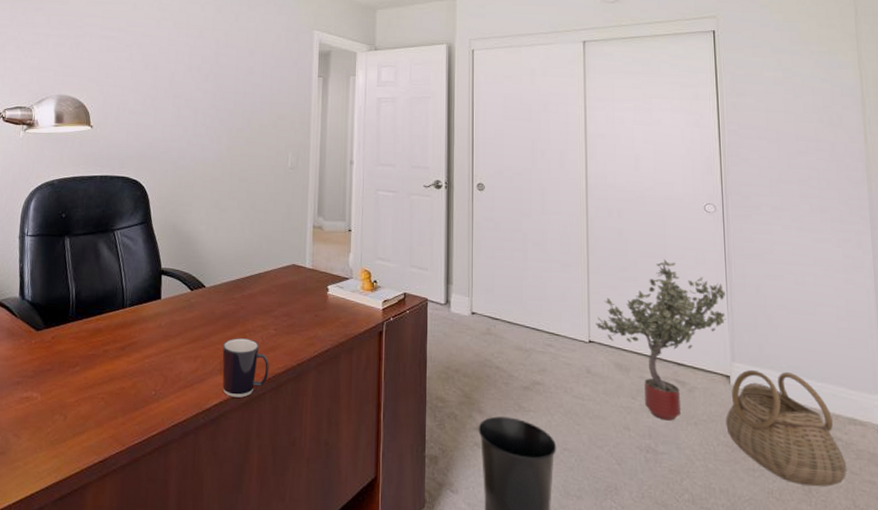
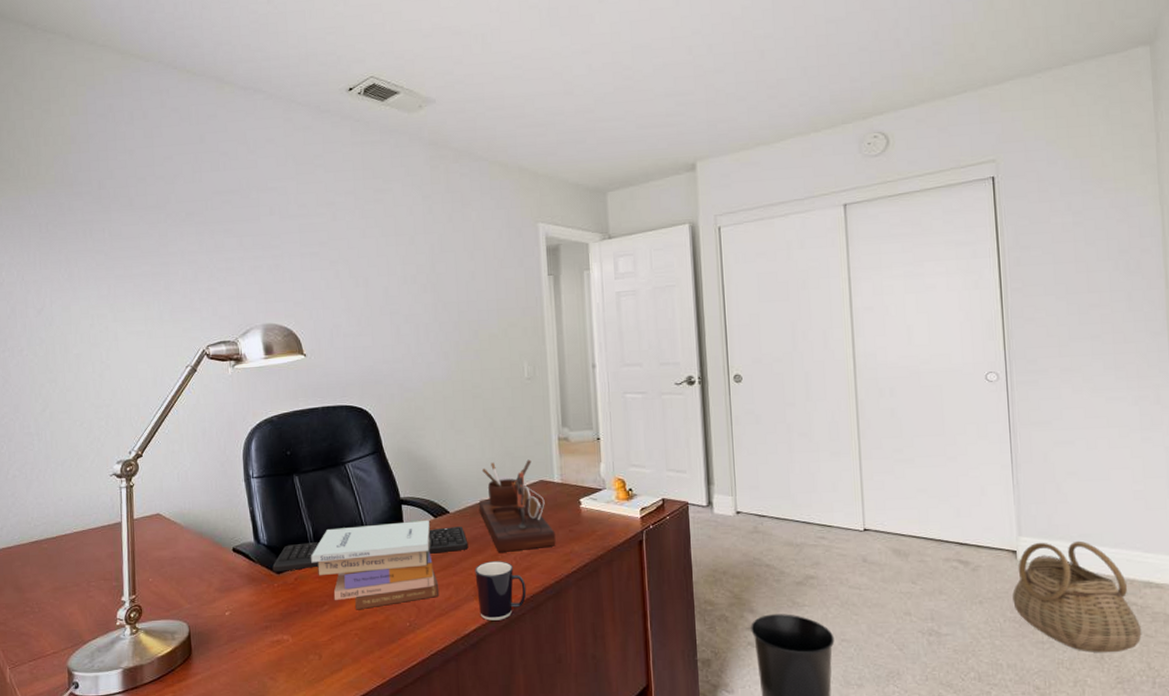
computer keyboard: none [32,301,220,329] -> present [272,527,469,572]
books: none [70,291,187,374] -> present [311,521,439,610]
desk organizer: none [233,243,302,331] -> present [478,459,556,552]
potted tree: present [595,259,726,421] -> none [870,436,1012,602]

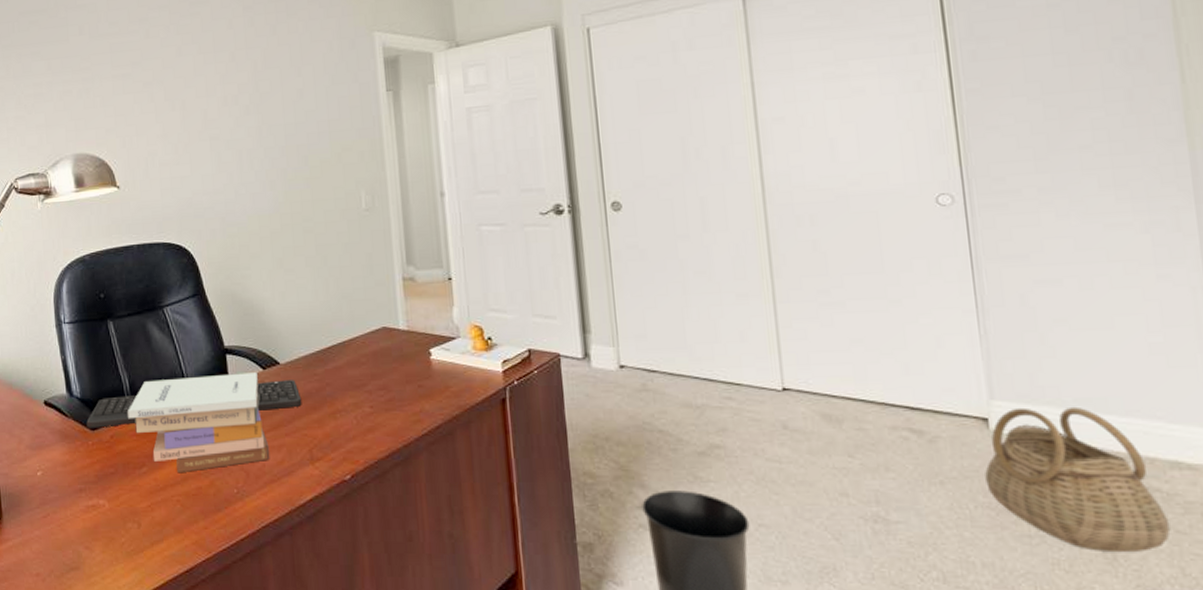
mug: present [475,561,527,621] -> none [310,420,370,489]
desk organizer: present [478,459,556,552] -> none [312,303,403,410]

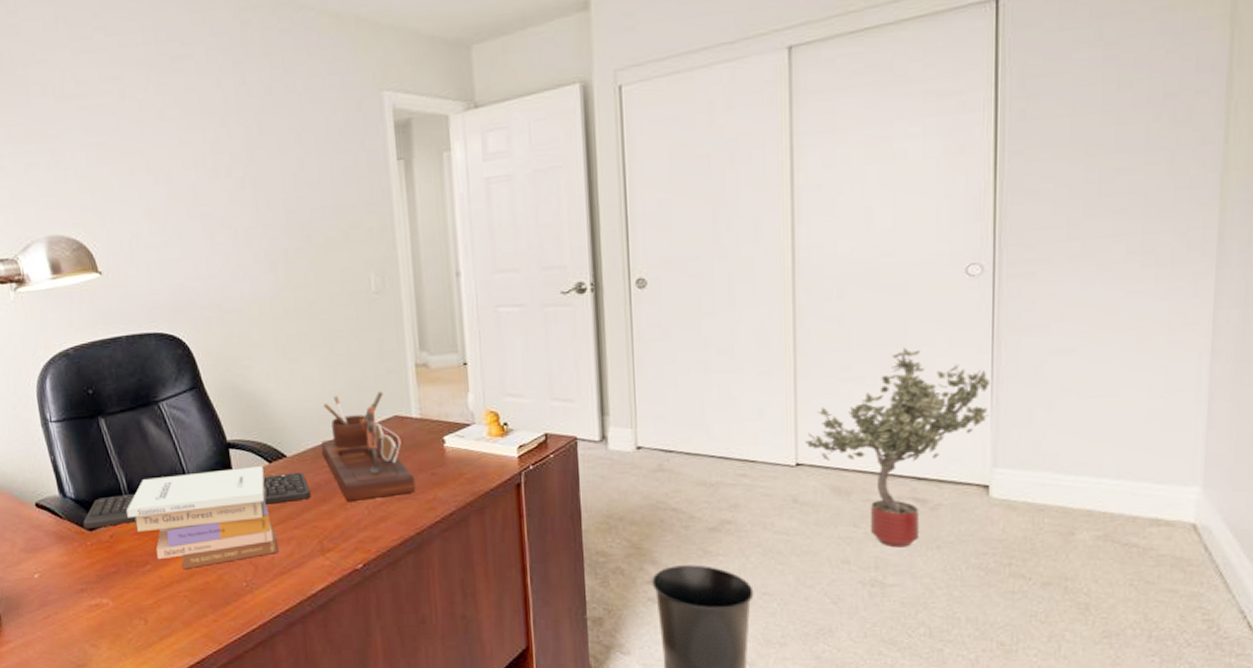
desk organizer: none [312,303,403,410] -> present [321,391,416,501]
potted tree: none [790,274,978,481] -> present [805,347,989,548]
basket: present [985,406,1171,553] -> none [980,471,1141,603]

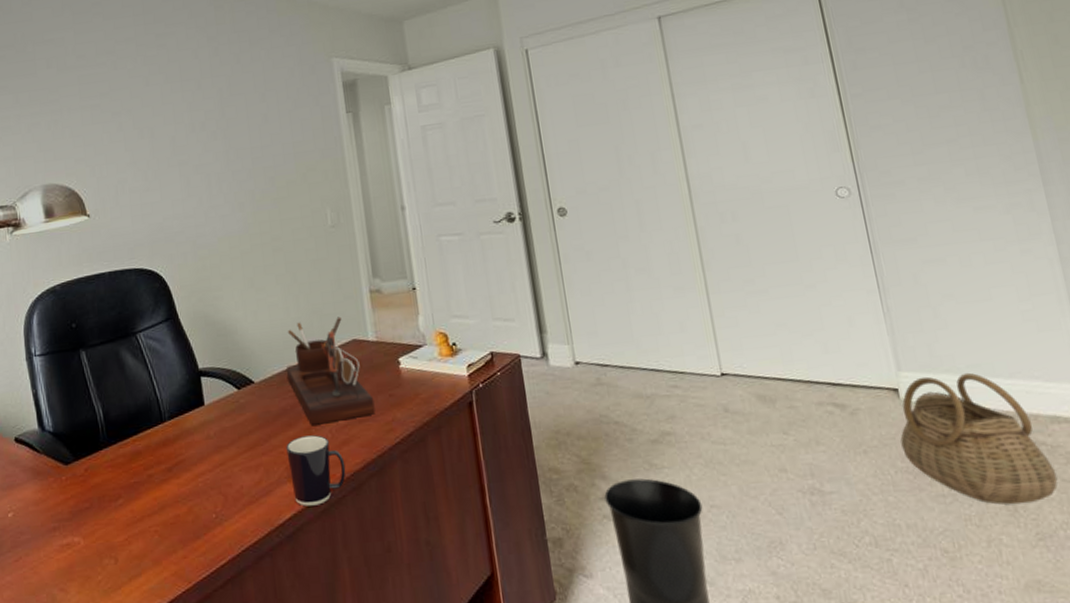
computer keyboard: present [83,472,311,529] -> none [59,398,278,463]
books: present [126,466,279,570] -> none [102,393,248,503]
mug: none [319,511,382,579] -> present [286,435,346,507]
potted tree: present [805,347,989,548] -> none [725,262,883,454]
basket: none [980,471,1141,603] -> present [900,372,1058,505]

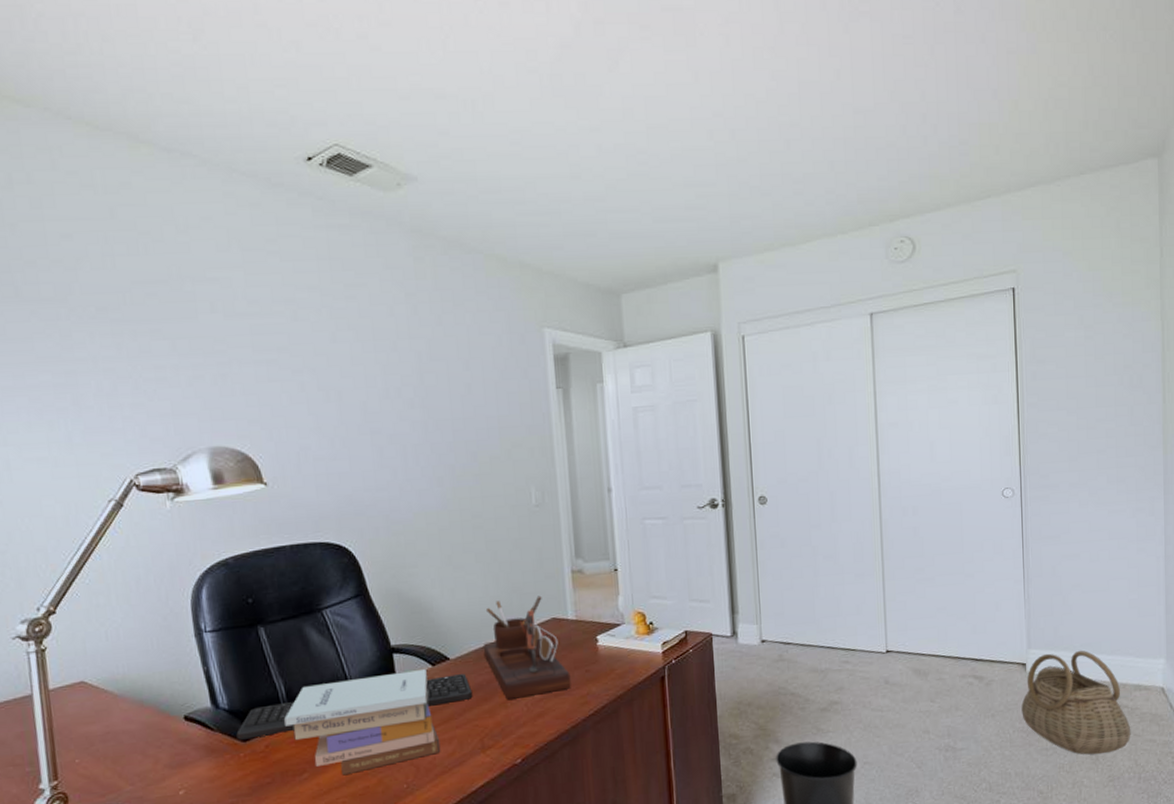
computer keyboard: none [59,398,278,463] -> present [236,674,473,740]
books: none [102,393,248,503] -> present [284,669,441,776]
mug: present [286,435,346,507] -> none [481,708,540,775]

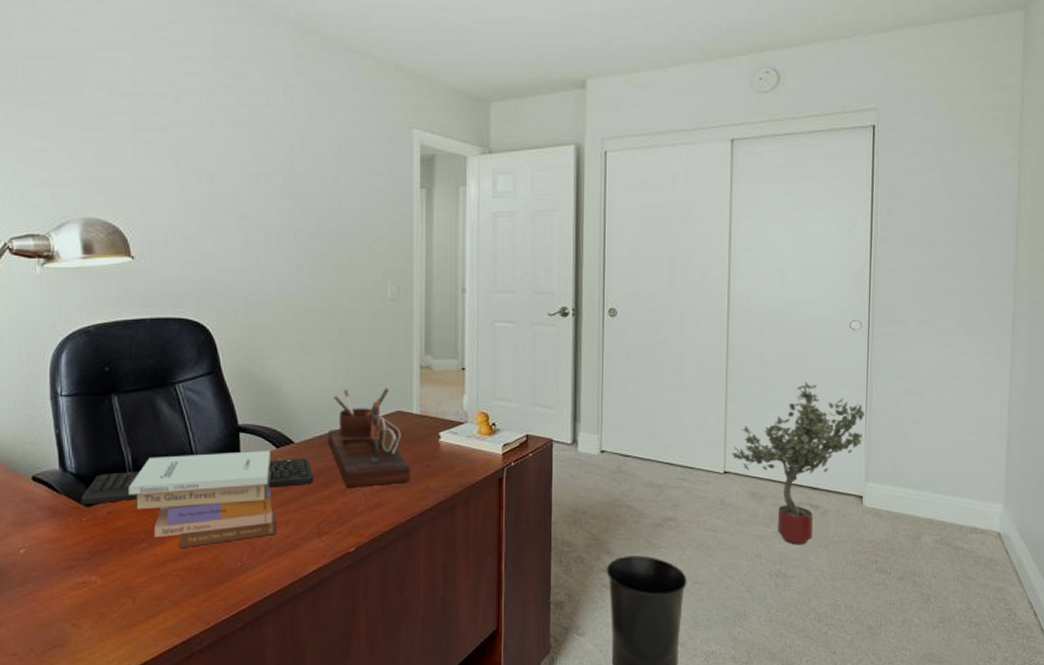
potted tree: none [892,554,1023,718] -> present [731,381,864,545]
basket: present [1021,650,1131,755] -> none [855,487,965,595]

